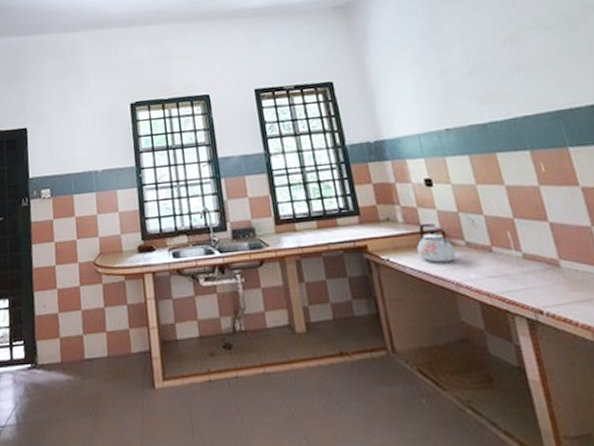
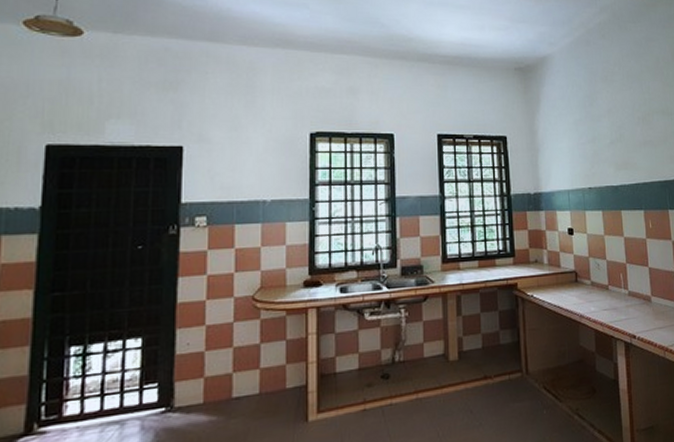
kettle: present [417,223,456,263] -> none [556,265,583,299]

